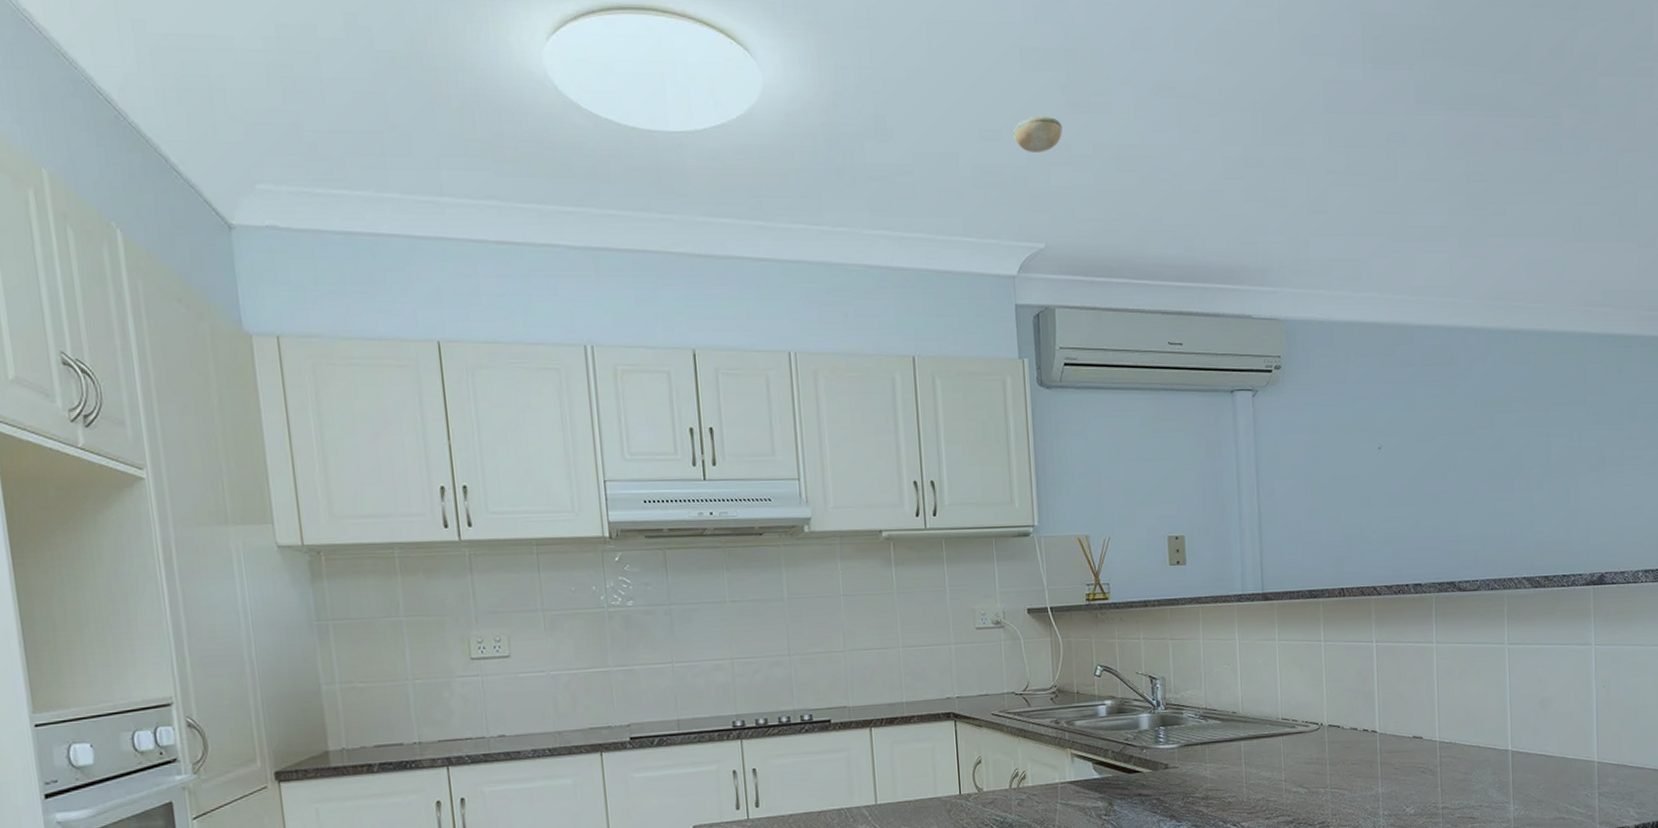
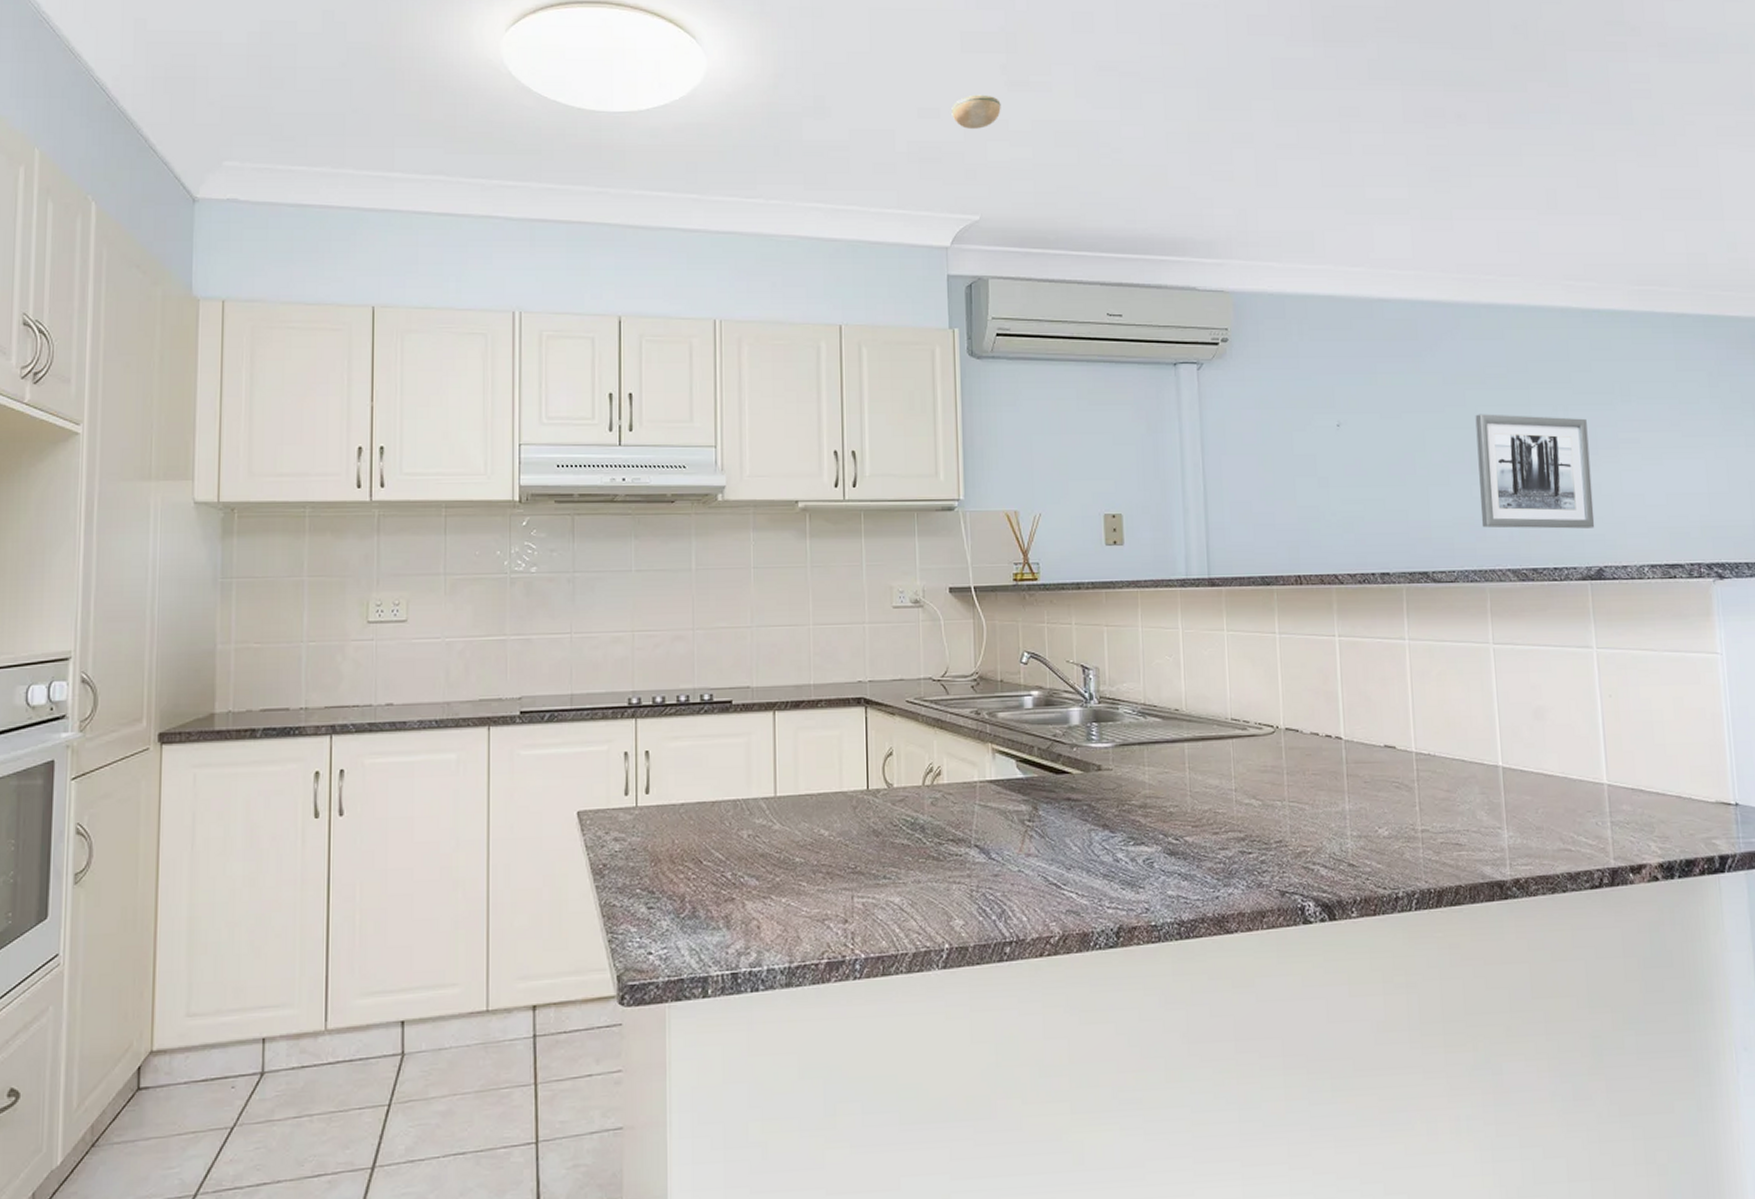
wall art: none [1501,435,1600,541] -> present [1475,414,1595,529]

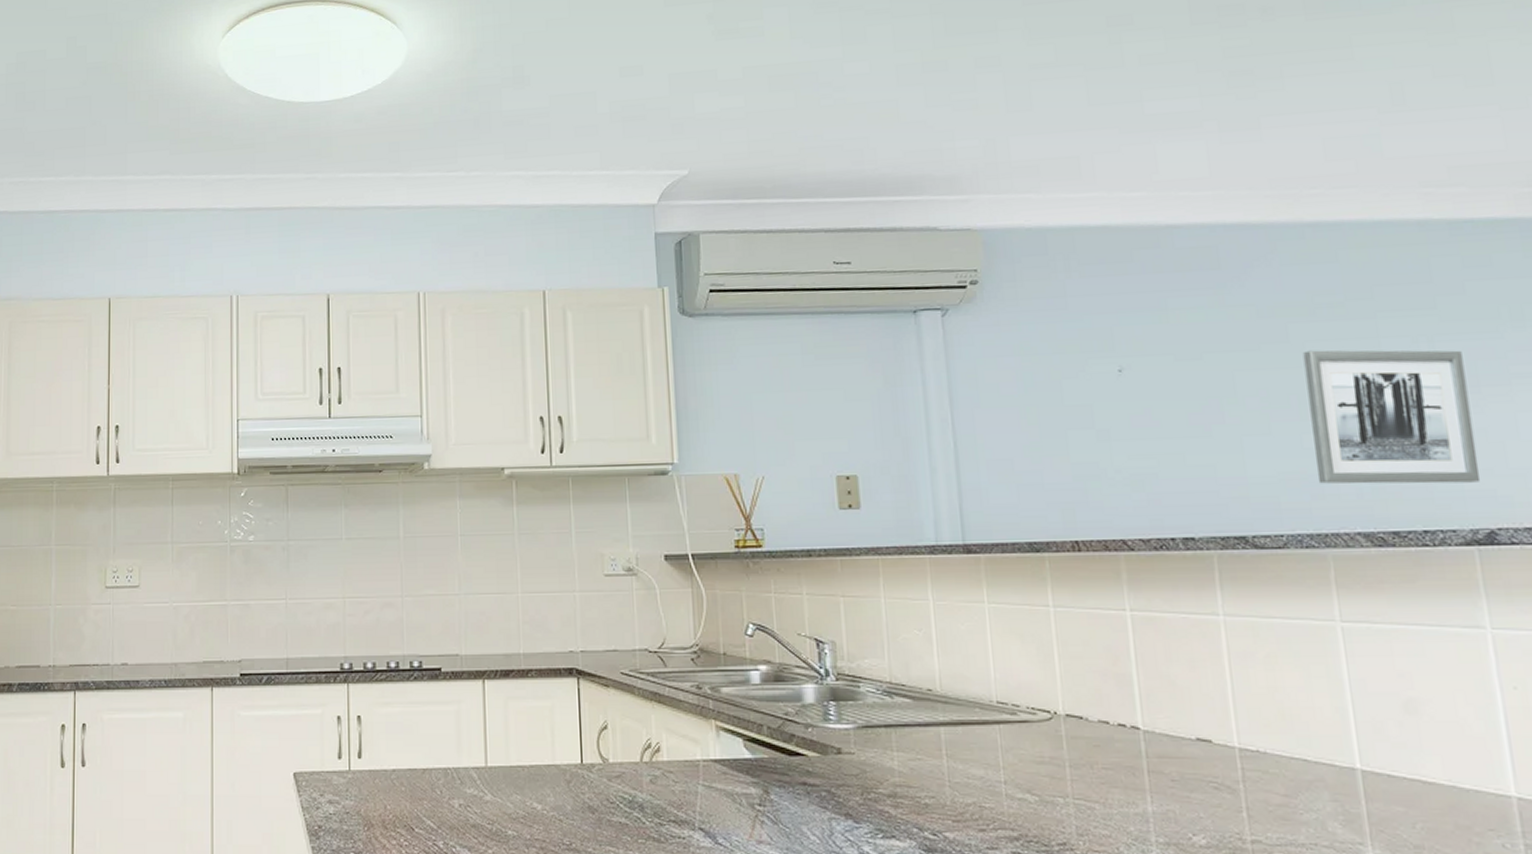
smoke detector: present [951,94,1001,129] -> none [655,46,709,83]

